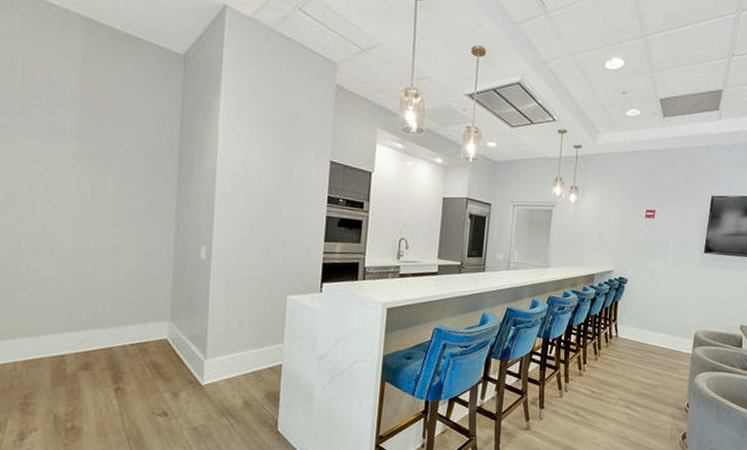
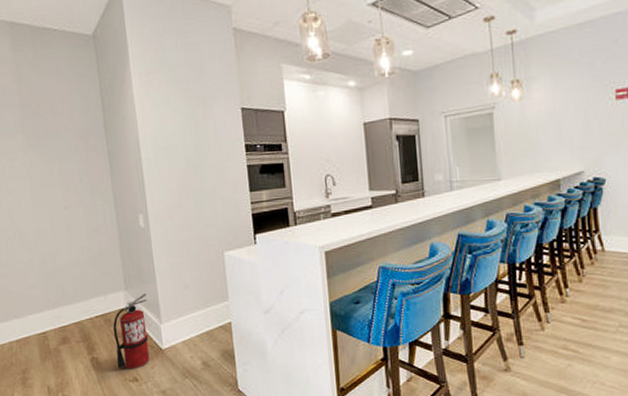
fire extinguisher: none [146,326,195,403] -> present [113,294,150,369]

